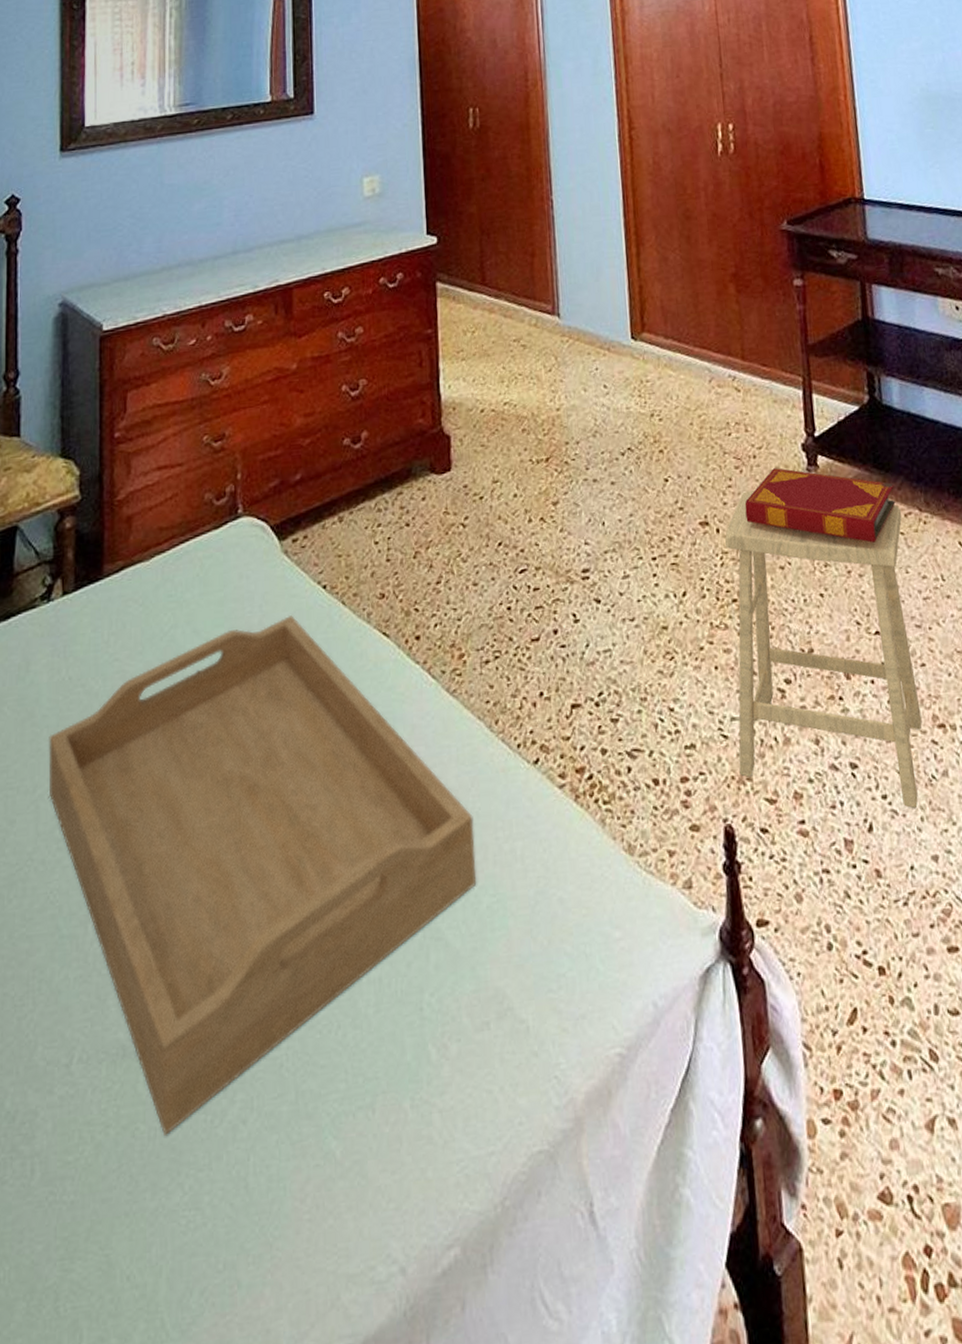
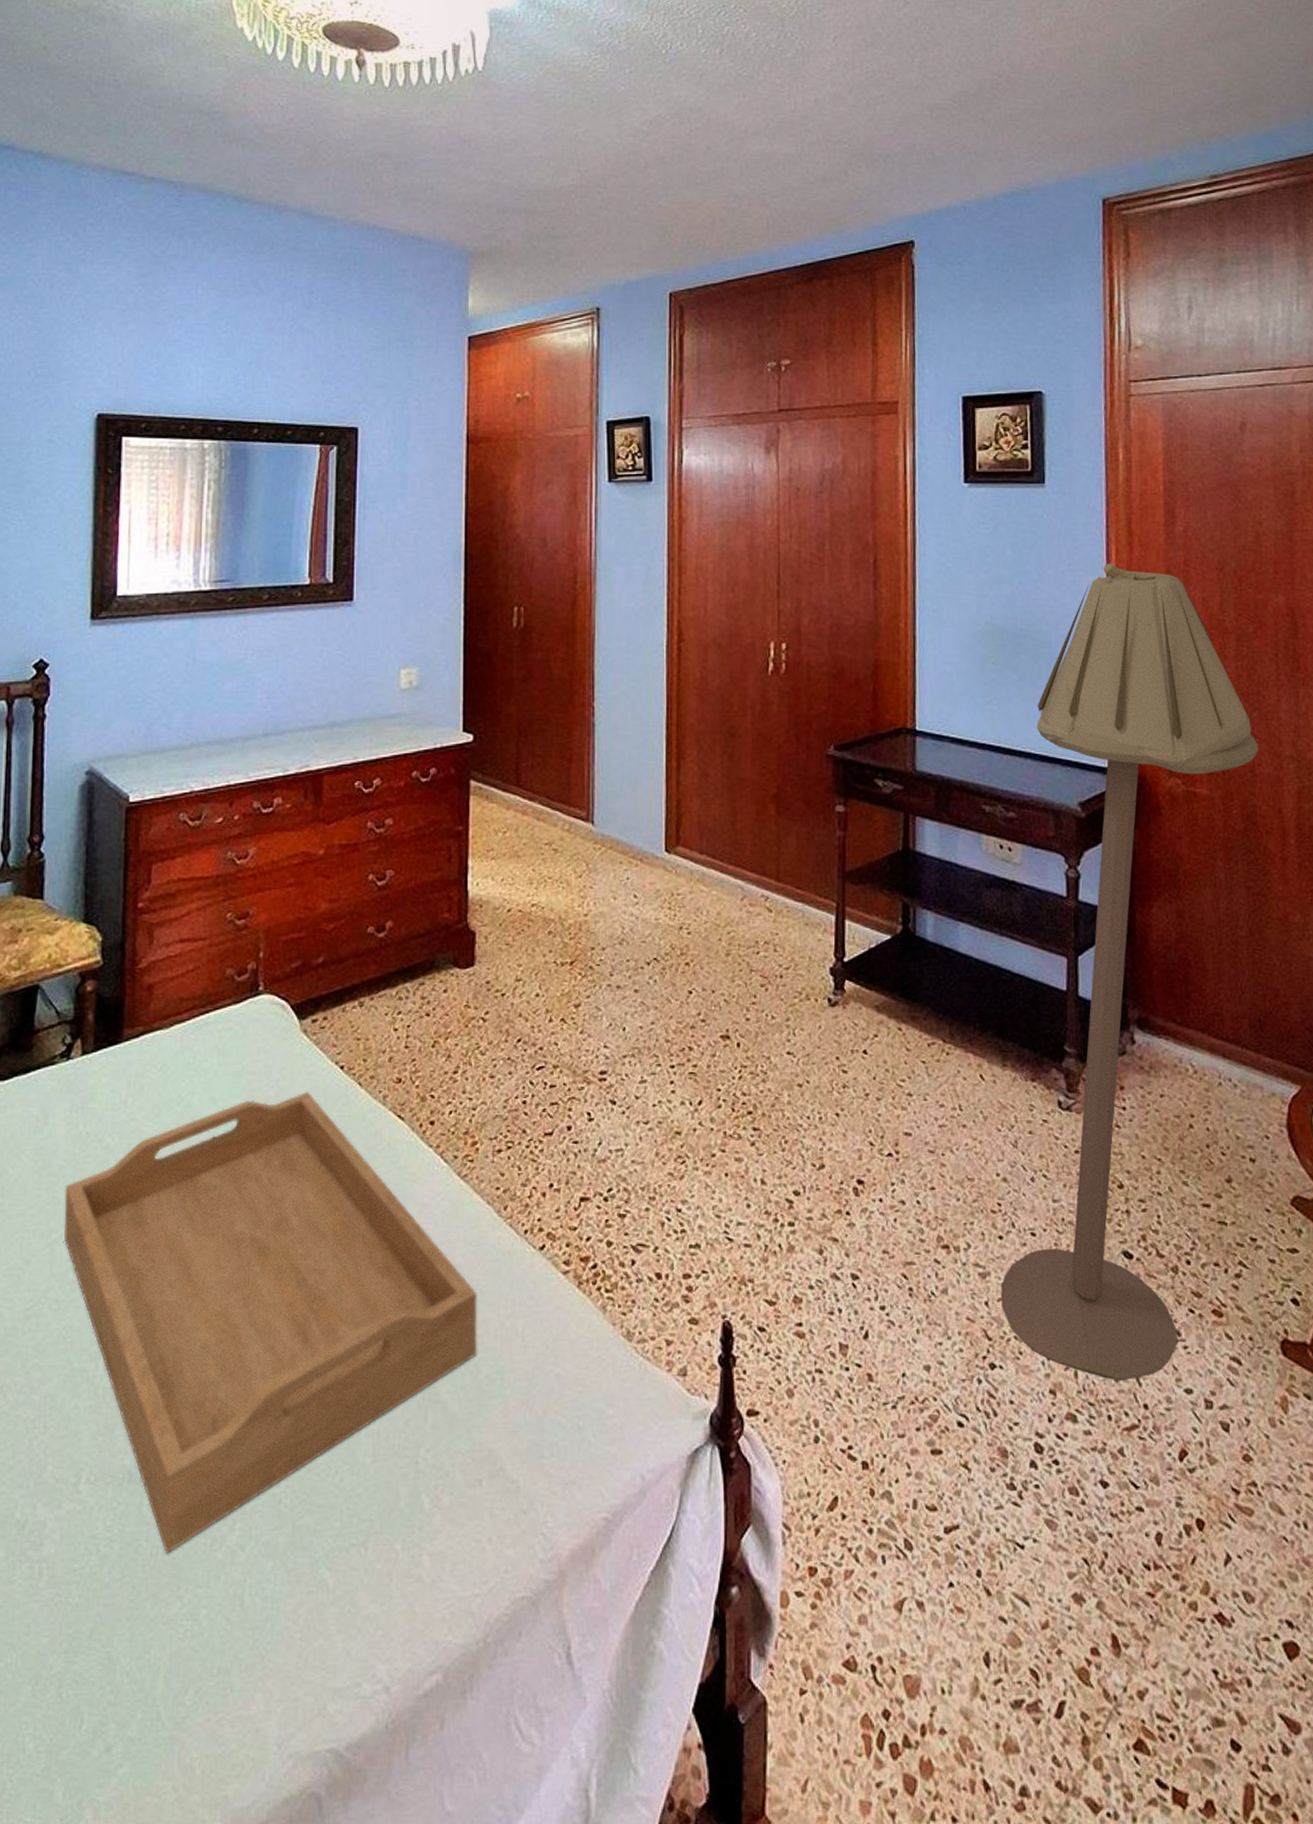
footstool: present [725,489,922,809] -> none [742,1008,926,1321]
hardback book: present [744,468,896,543] -> none [767,989,920,1069]

